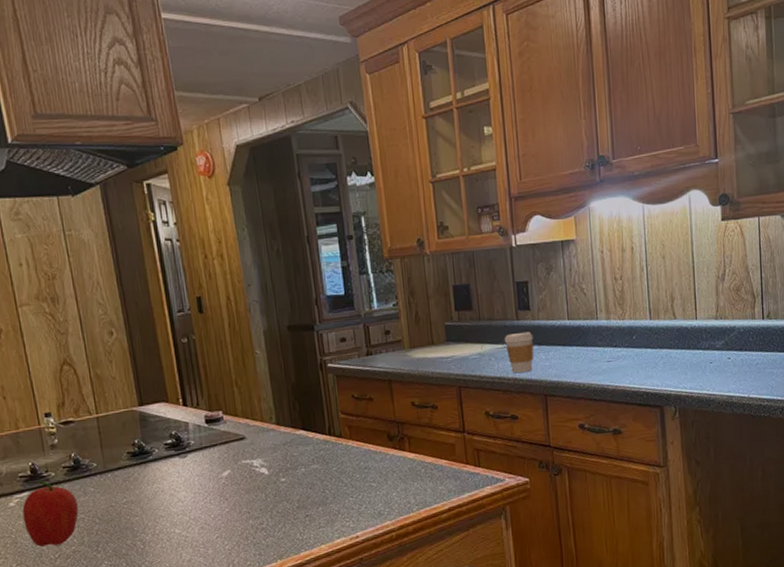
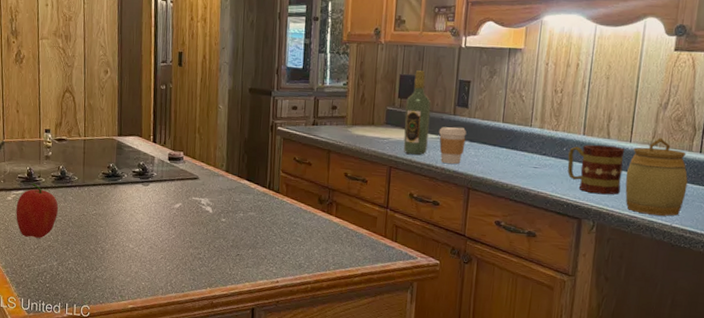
wine bottle: none [464,278,495,370] -> present [403,70,432,155]
mug: none [639,326,696,378] -> present [567,144,625,195]
jar: none [697,310,757,390] -> present [625,137,688,216]

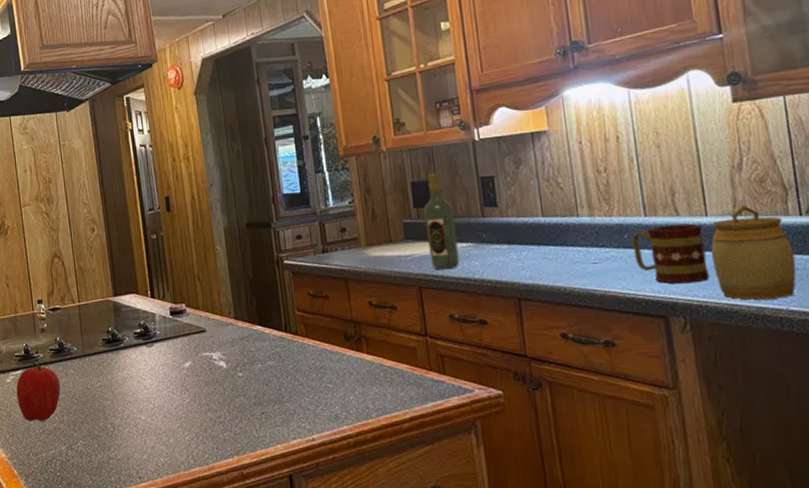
coffee cup: present [438,127,467,165] -> none [468,229,504,274]

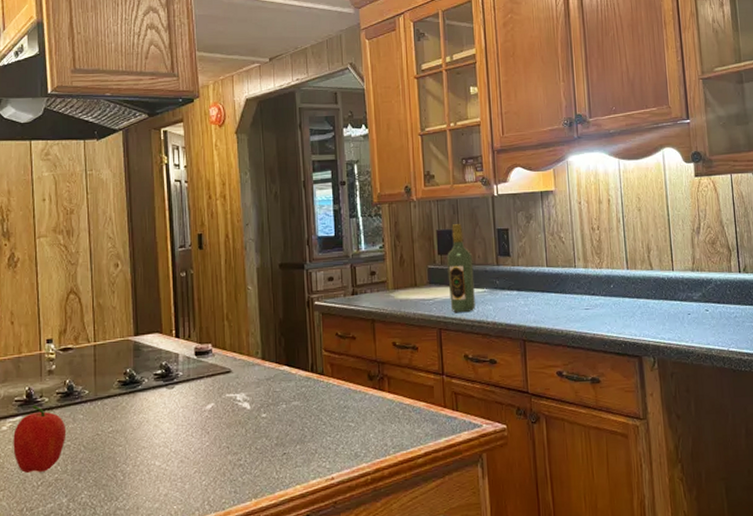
mug: present [631,224,710,284] -> none [616,277,674,328]
jar: present [710,204,797,300] -> none [675,262,736,342]

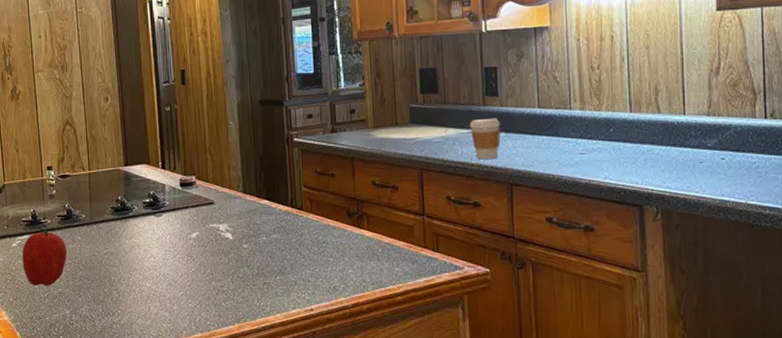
wine bottle: present [447,224,475,312] -> none [430,62,459,153]
coffee cup: none [484,277,514,318] -> present [469,118,501,160]

